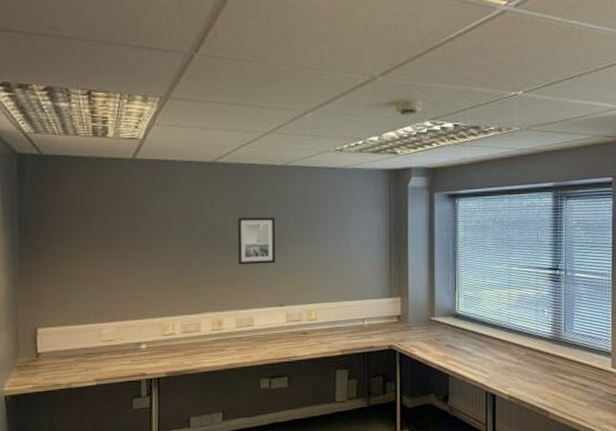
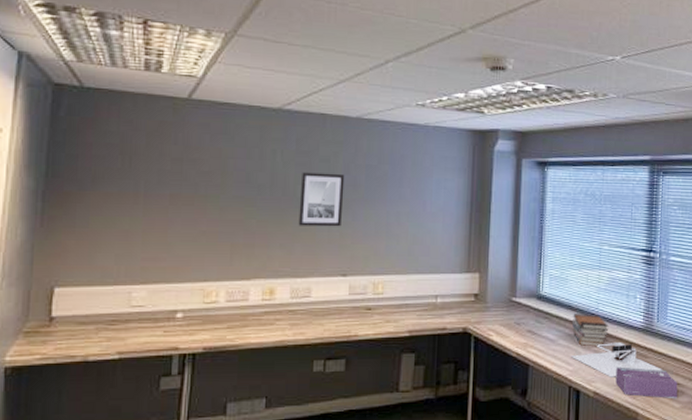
book stack: none [486,328,520,357] -> present [571,314,609,347]
architectural model: none [487,352,571,383] -> present [571,343,663,377]
tissue box: none [528,372,585,399] -> present [615,366,678,399]

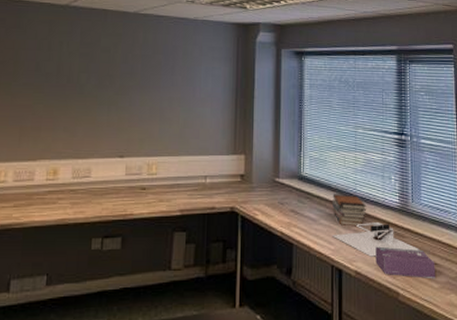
wall art: present [298,172,345,227] -> none [81,62,123,111]

